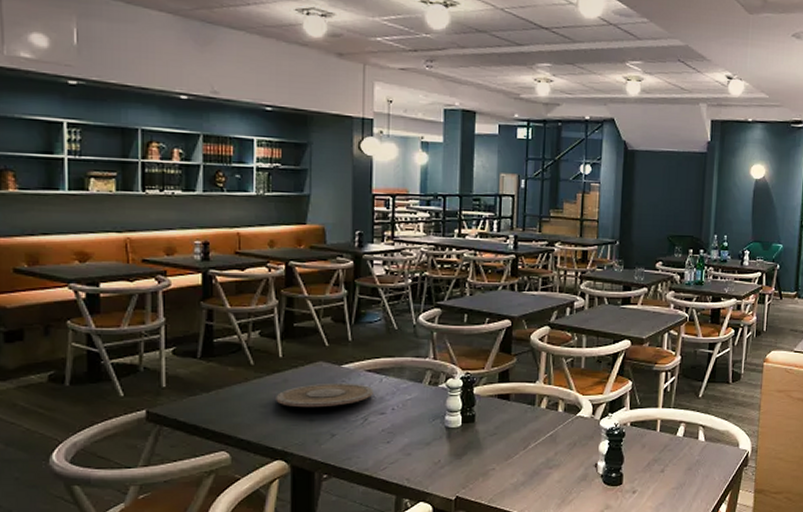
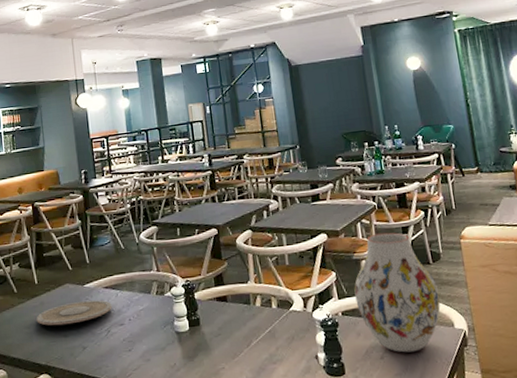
vase: none [647,346,732,468] -> present [354,232,441,353]

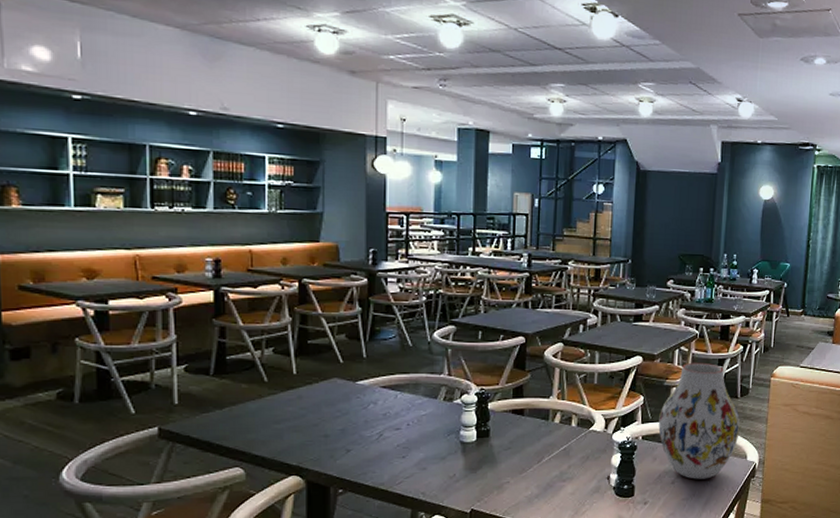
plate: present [36,300,112,326] -> none [290,400,389,424]

